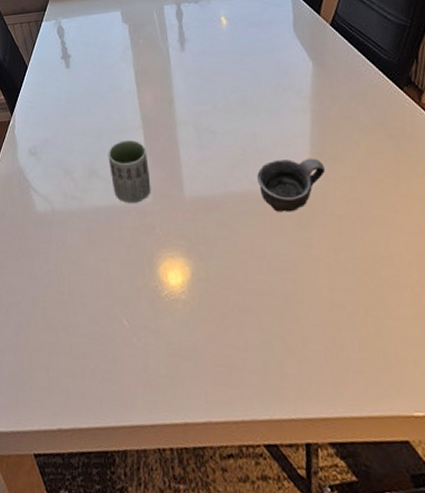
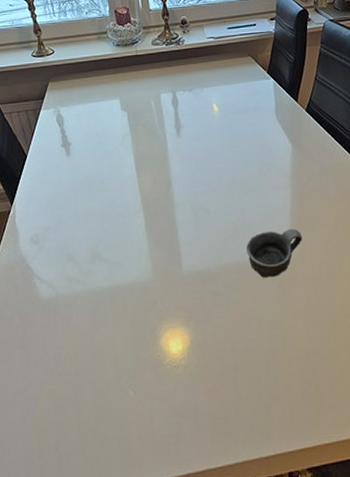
cup: present [108,139,151,204] -> none [110,222,152,283]

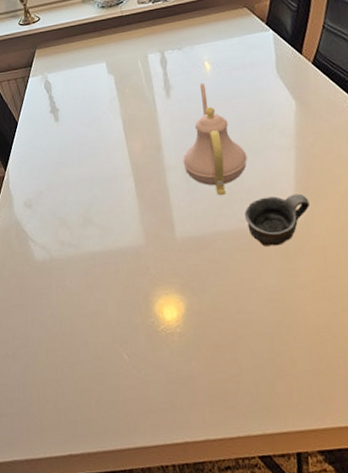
teapot: none [191,123,250,231] -> present [183,82,248,196]

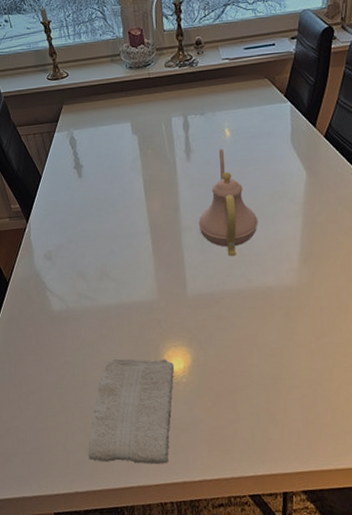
washcloth: none [80,308,168,424] -> present [88,358,174,465]
cup: present [244,193,310,246] -> none [252,258,312,305]

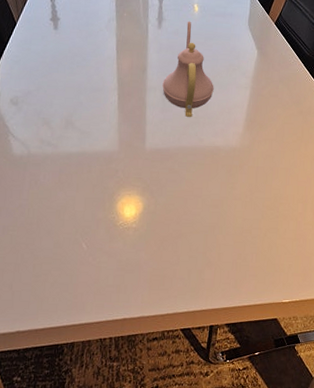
washcloth: present [88,358,174,465] -> none [34,203,126,303]

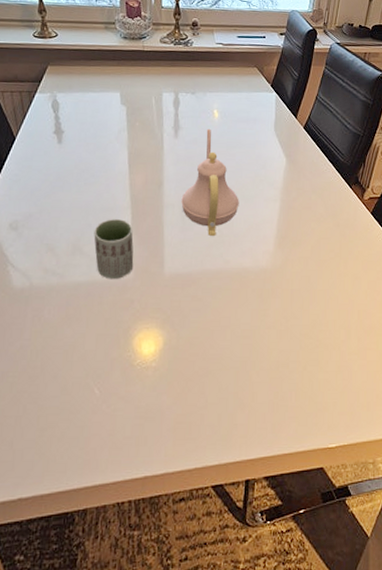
cup: none [84,98,119,152] -> present [94,218,134,280]

